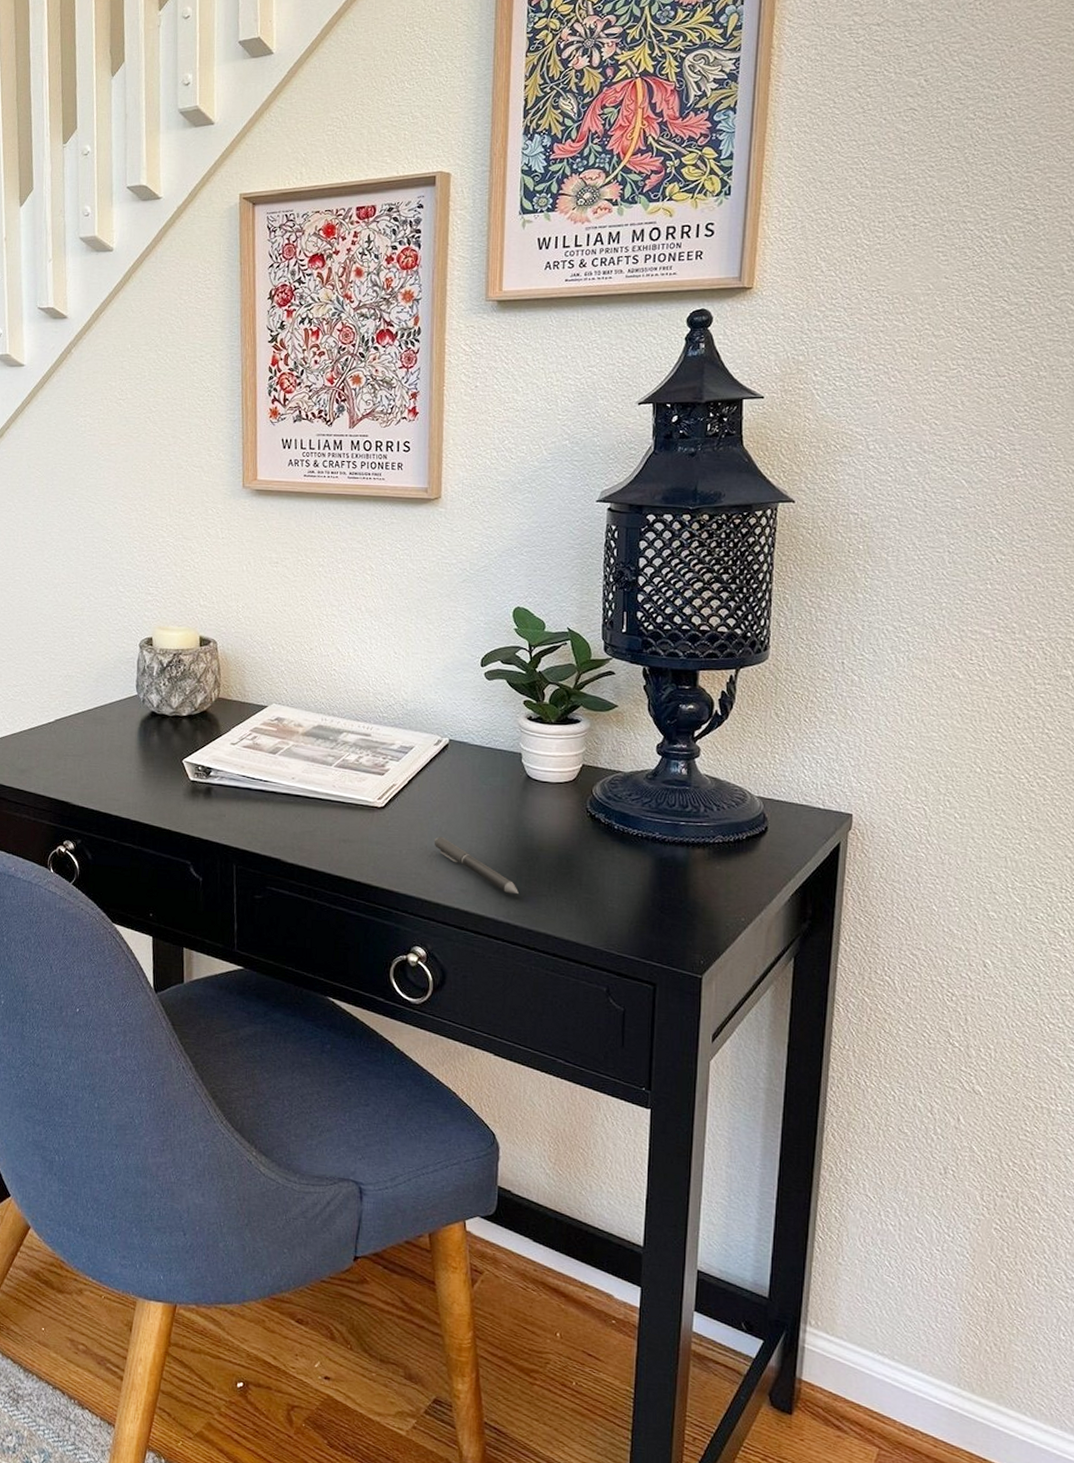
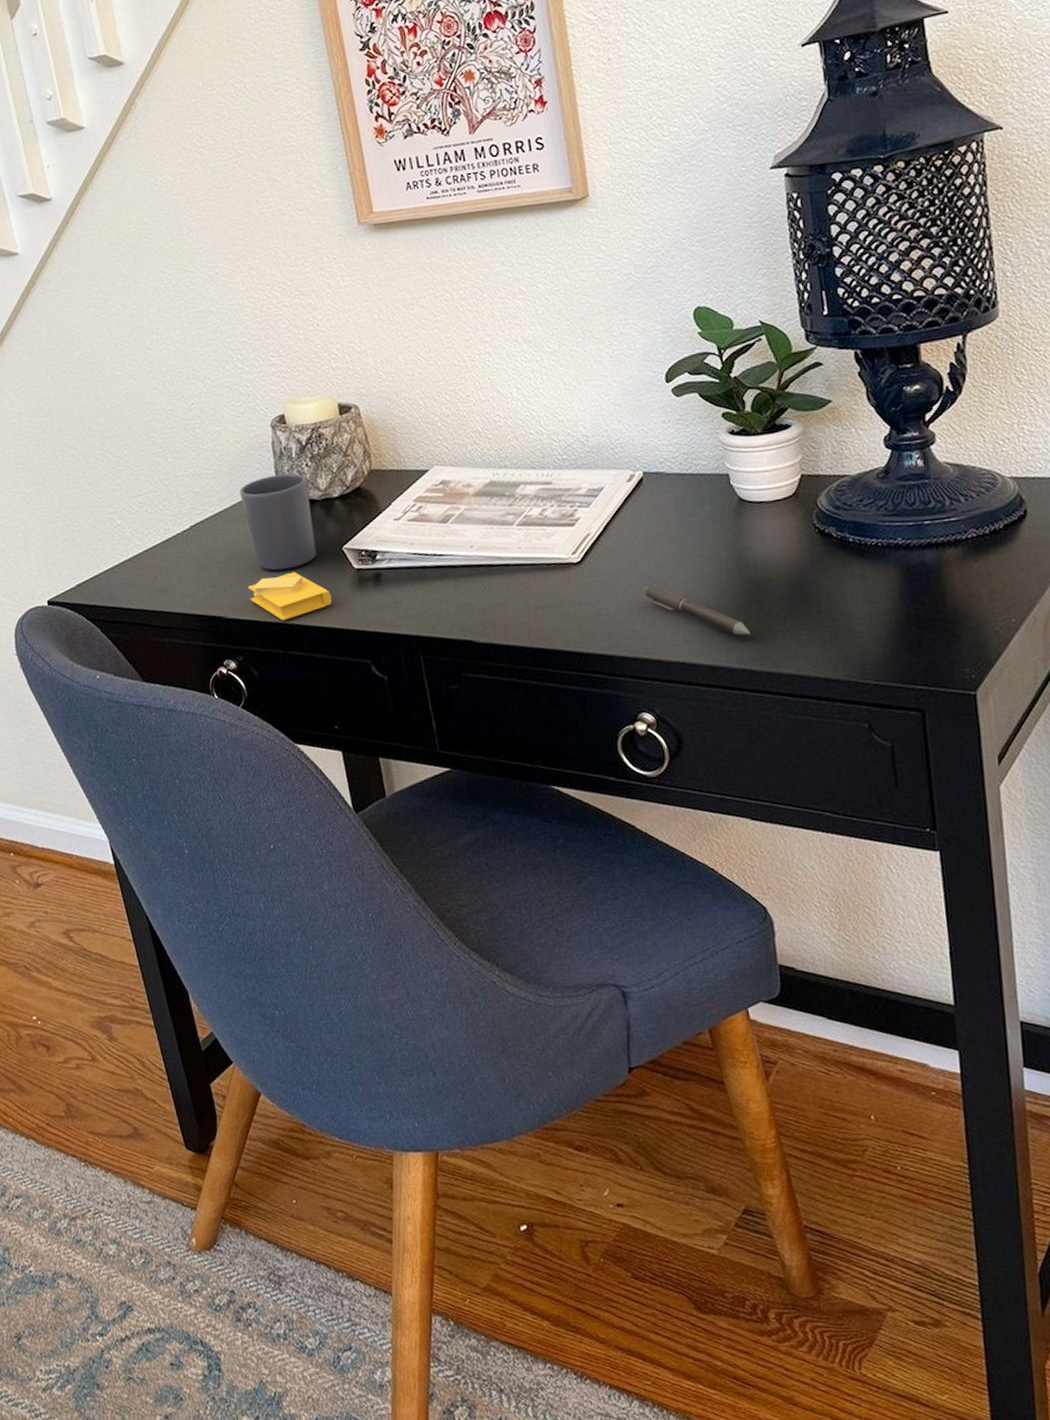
sticky notes: none [95,774,166,815] -> present [247,571,332,621]
mug: none [102,688,162,771] -> present [239,473,317,571]

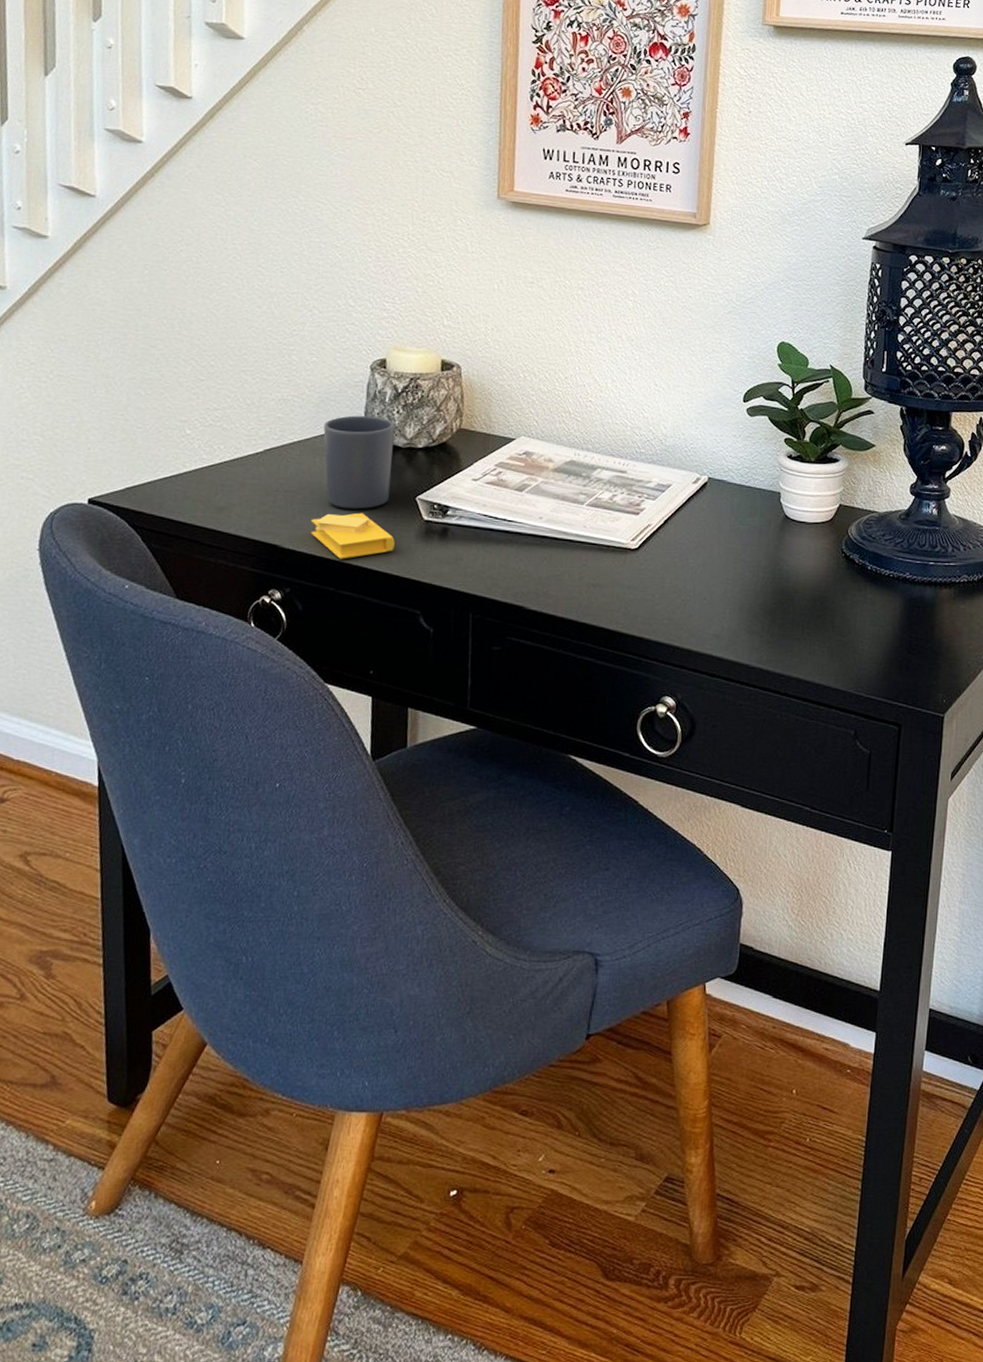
pen: present [643,584,752,636] -> none [688,579,773,639]

